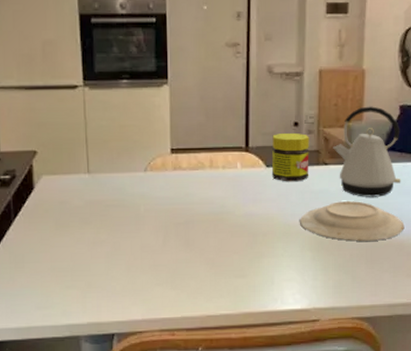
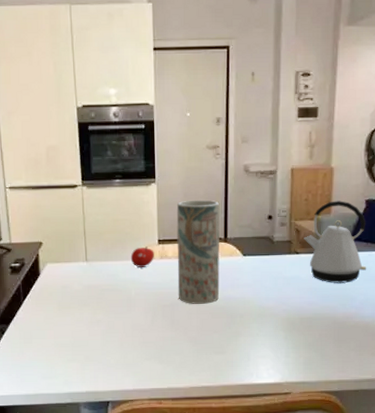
fruit: none [139,156,166,180] -> present [130,247,154,267]
vase: none [192,104,241,222] -> present [176,200,220,304]
jar: present [271,132,309,182] -> none [248,225,282,269]
plate: present [300,201,405,242] -> none [274,286,370,323]

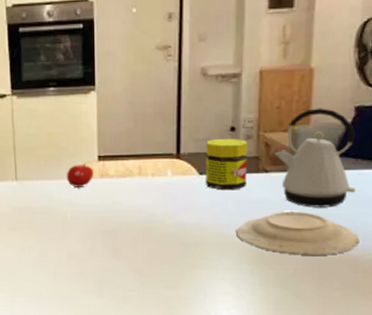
vase: present [176,200,220,304] -> none [120,109,172,230]
jar: none [248,225,282,269] -> present [205,138,248,191]
plate: none [274,286,370,323] -> present [236,212,360,255]

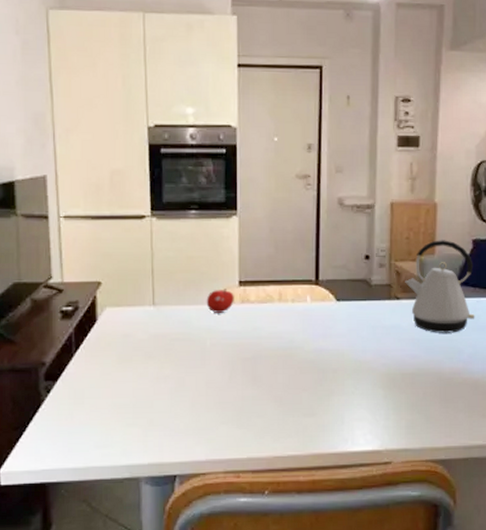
jar: present [205,138,248,191] -> none [342,266,381,317]
plate: present [236,212,360,255] -> none [371,337,479,379]

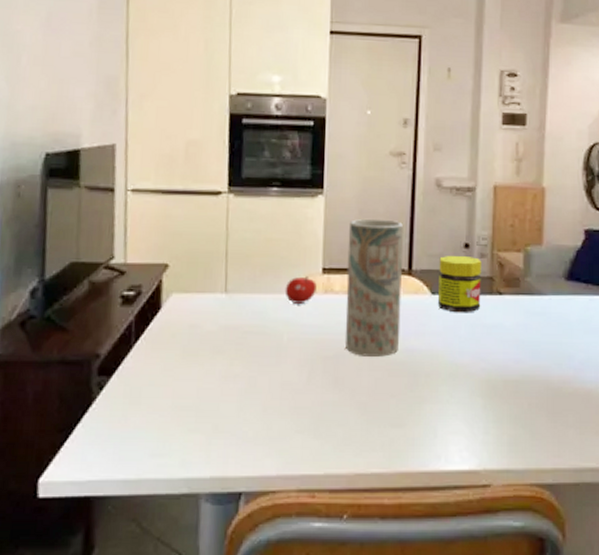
vase: none [261,236,311,357] -> present [344,218,404,357]
jar: none [342,266,381,317] -> present [437,255,482,313]
kettle: present [405,240,475,333] -> none [509,229,588,335]

